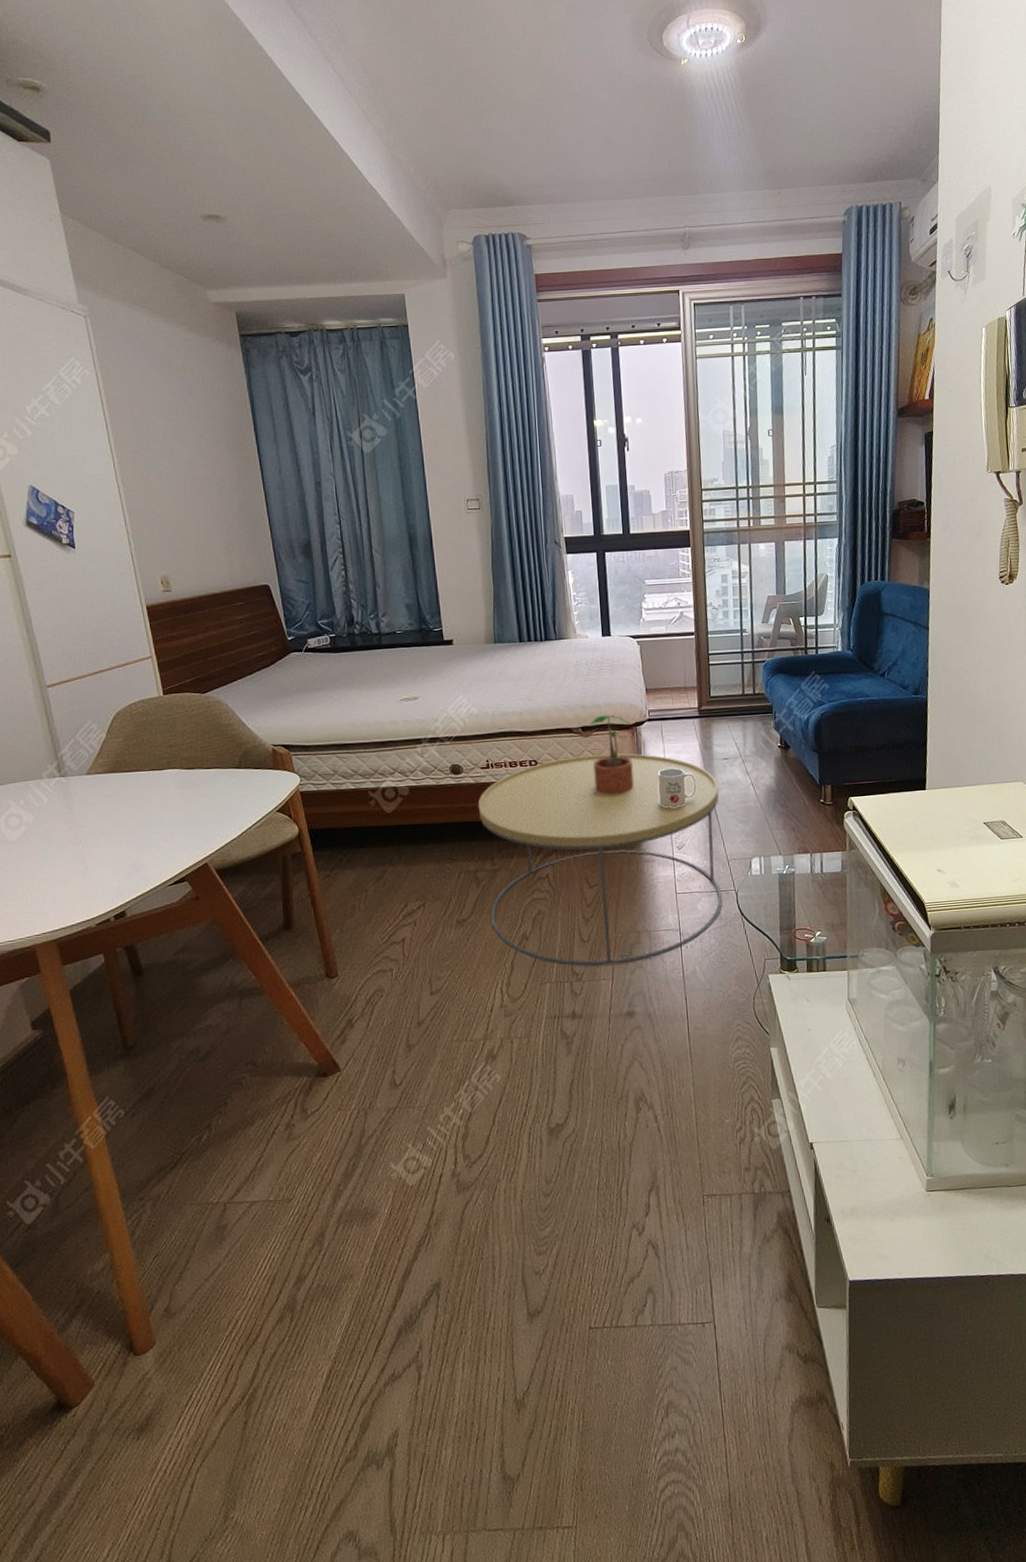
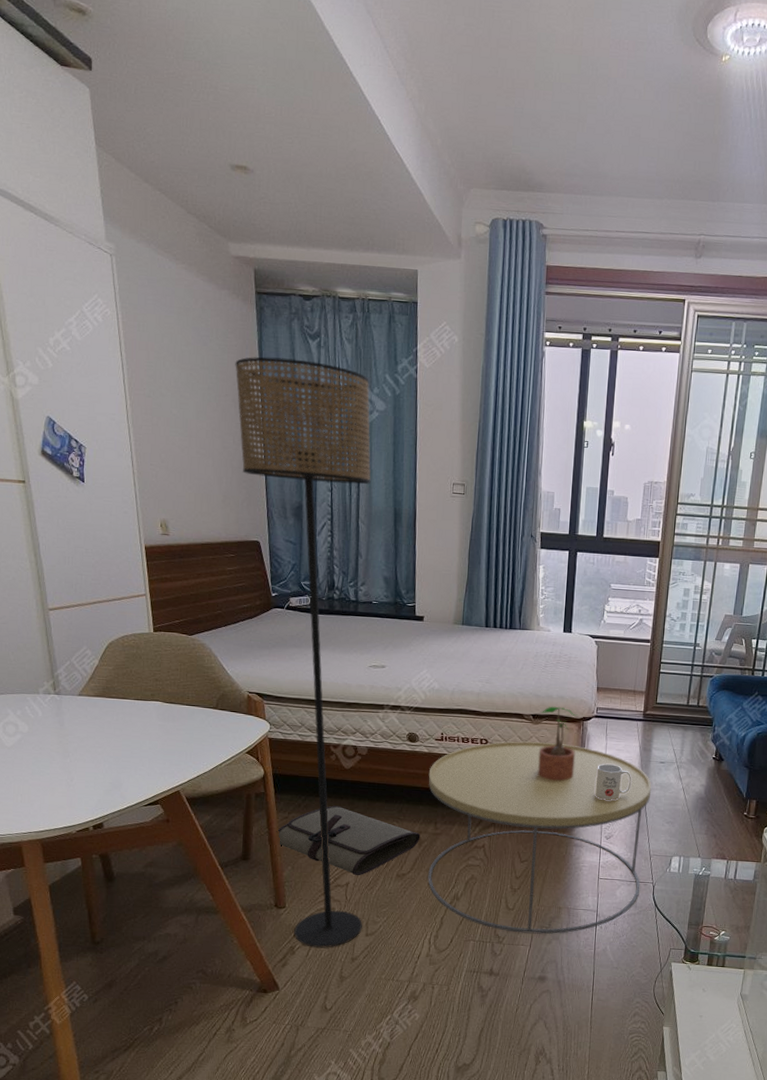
floor lamp: none [225,396,425,1017] -> present [235,356,371,948]
tool roll: none [318,854,478,929] -> present [276,805,421,876]

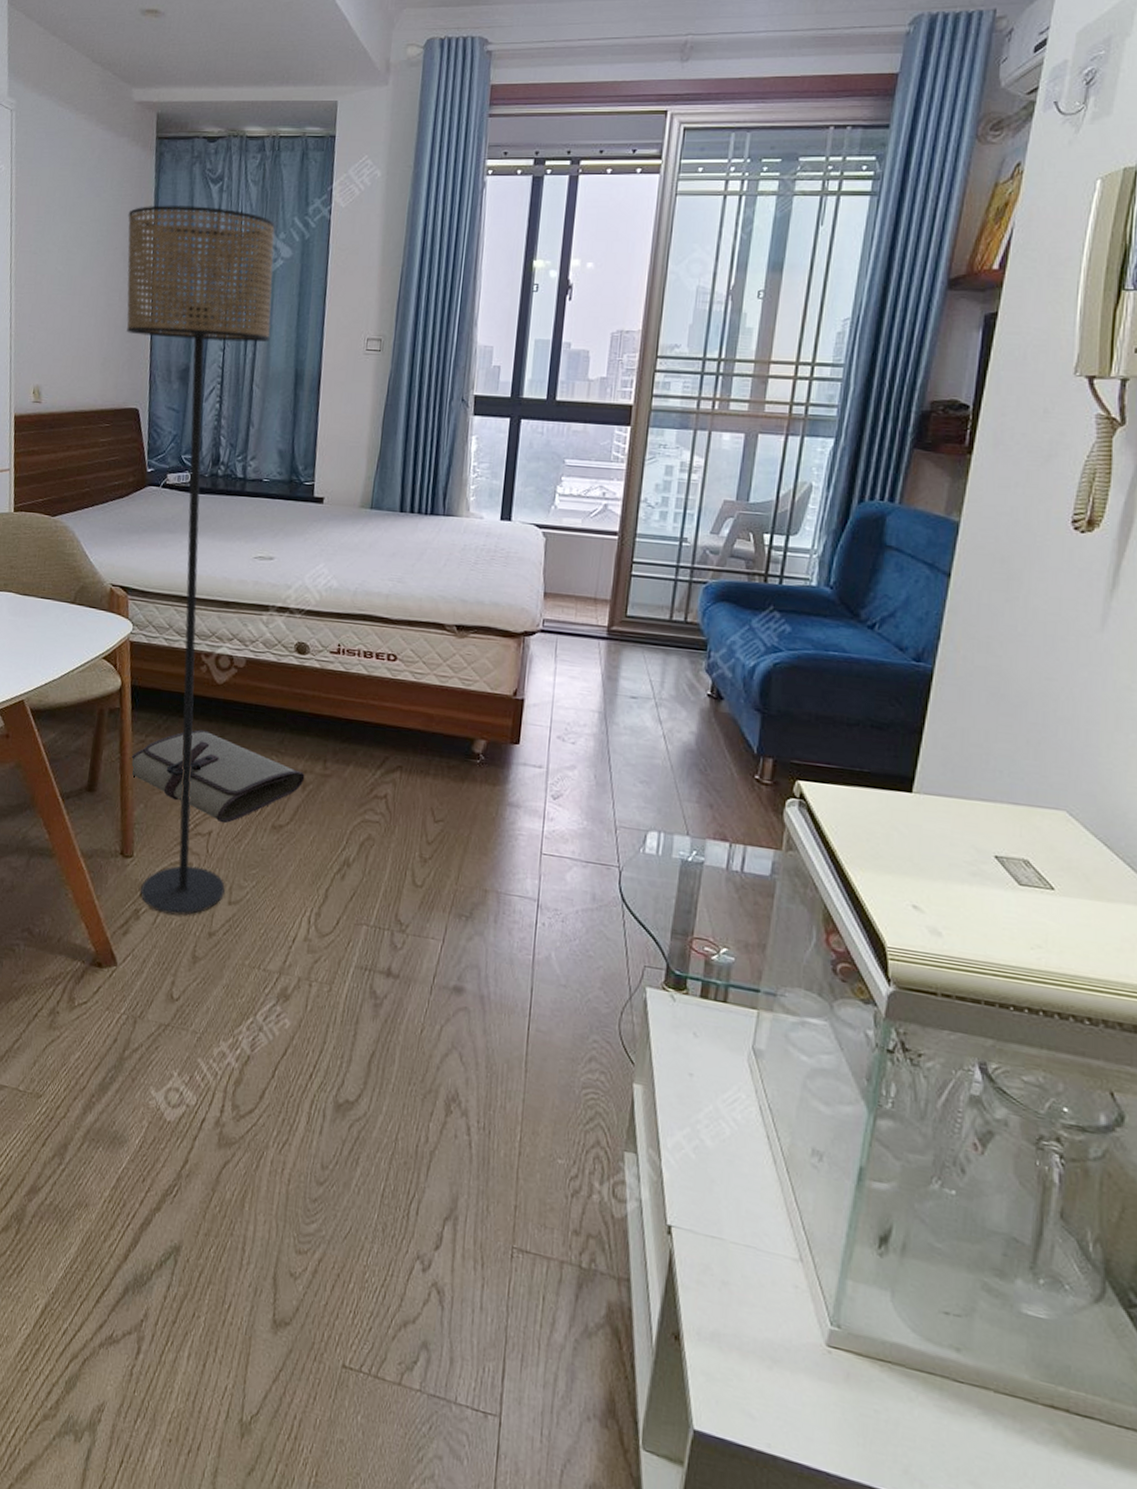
coffee table: present [428,741,652,935] -> none [311,659,619,928]
potted plant: present [538,706,578,781] -> none [461,615,517,715]
mug: present [595,764,632,800] -> none [538,695,591,746]

